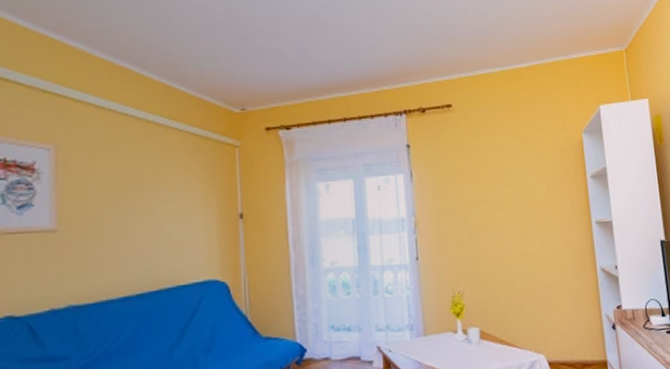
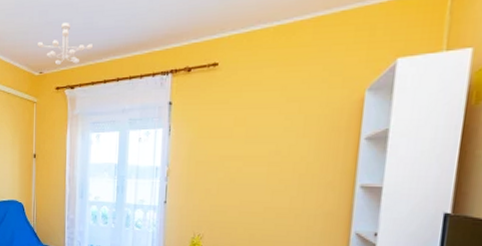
ceiling light fixture: none [236,52,311,101] -> present [38,23,94,65]

